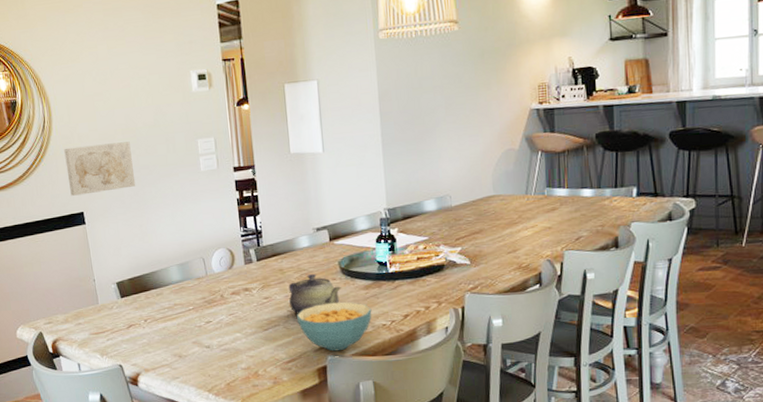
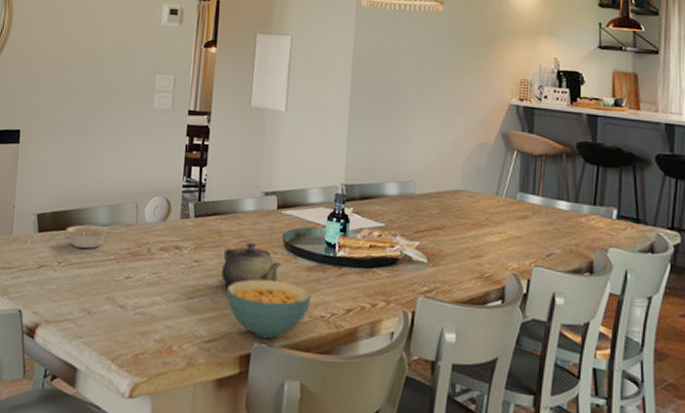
wall art: present [64,141,136,196] -> none [11,59,86,113]
legume: none [145,282,191,305] -> present [66,224,118,249]

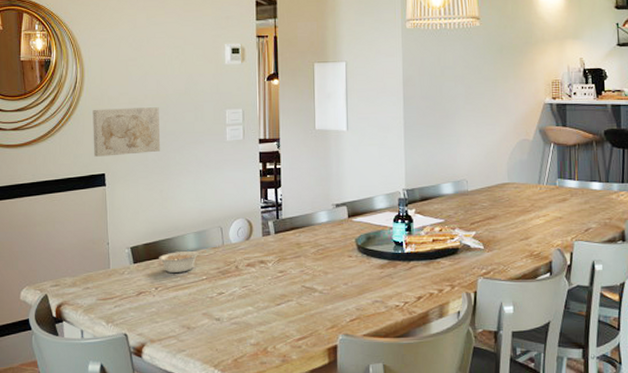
wall art: none [11,59,86,113] -> present [92,107,161,157]
teapot: present [221,242,282,287] -> none [303,249,357,290]
cereal bowl: present [226,279,312,339] -> none [310,280,386,331]

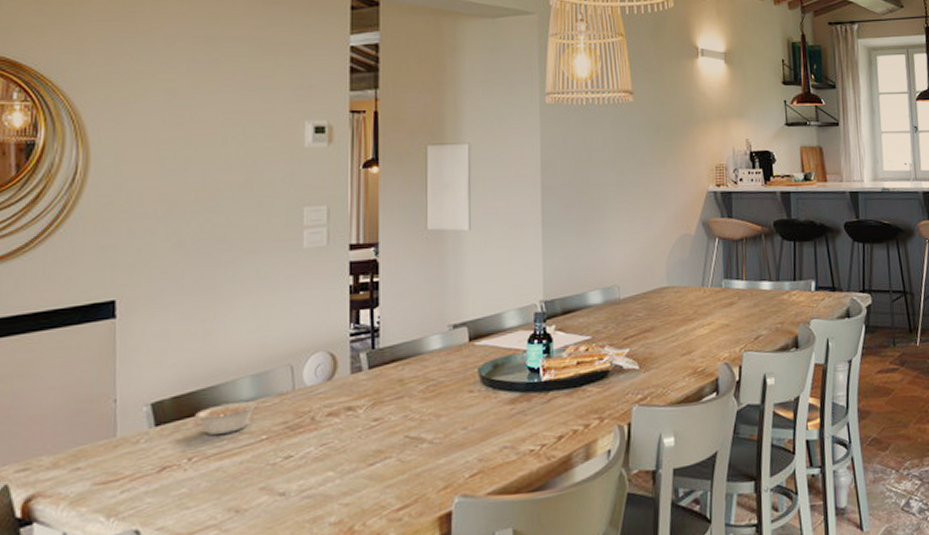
wall art: present [92,107,161,157] -> none [98,205,205,277]

